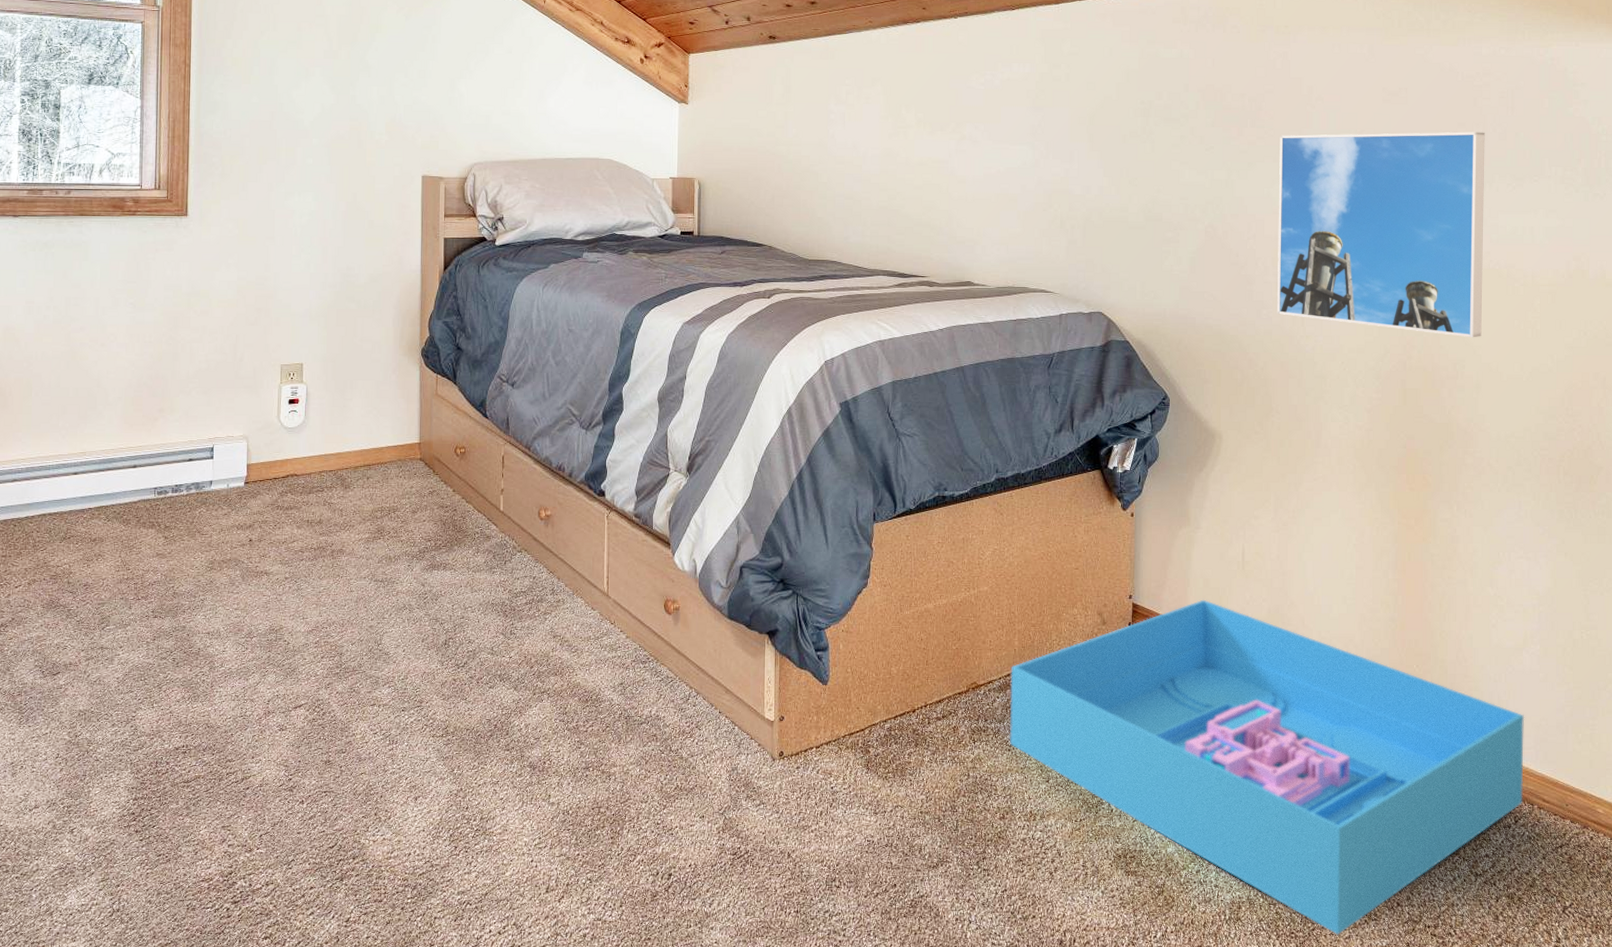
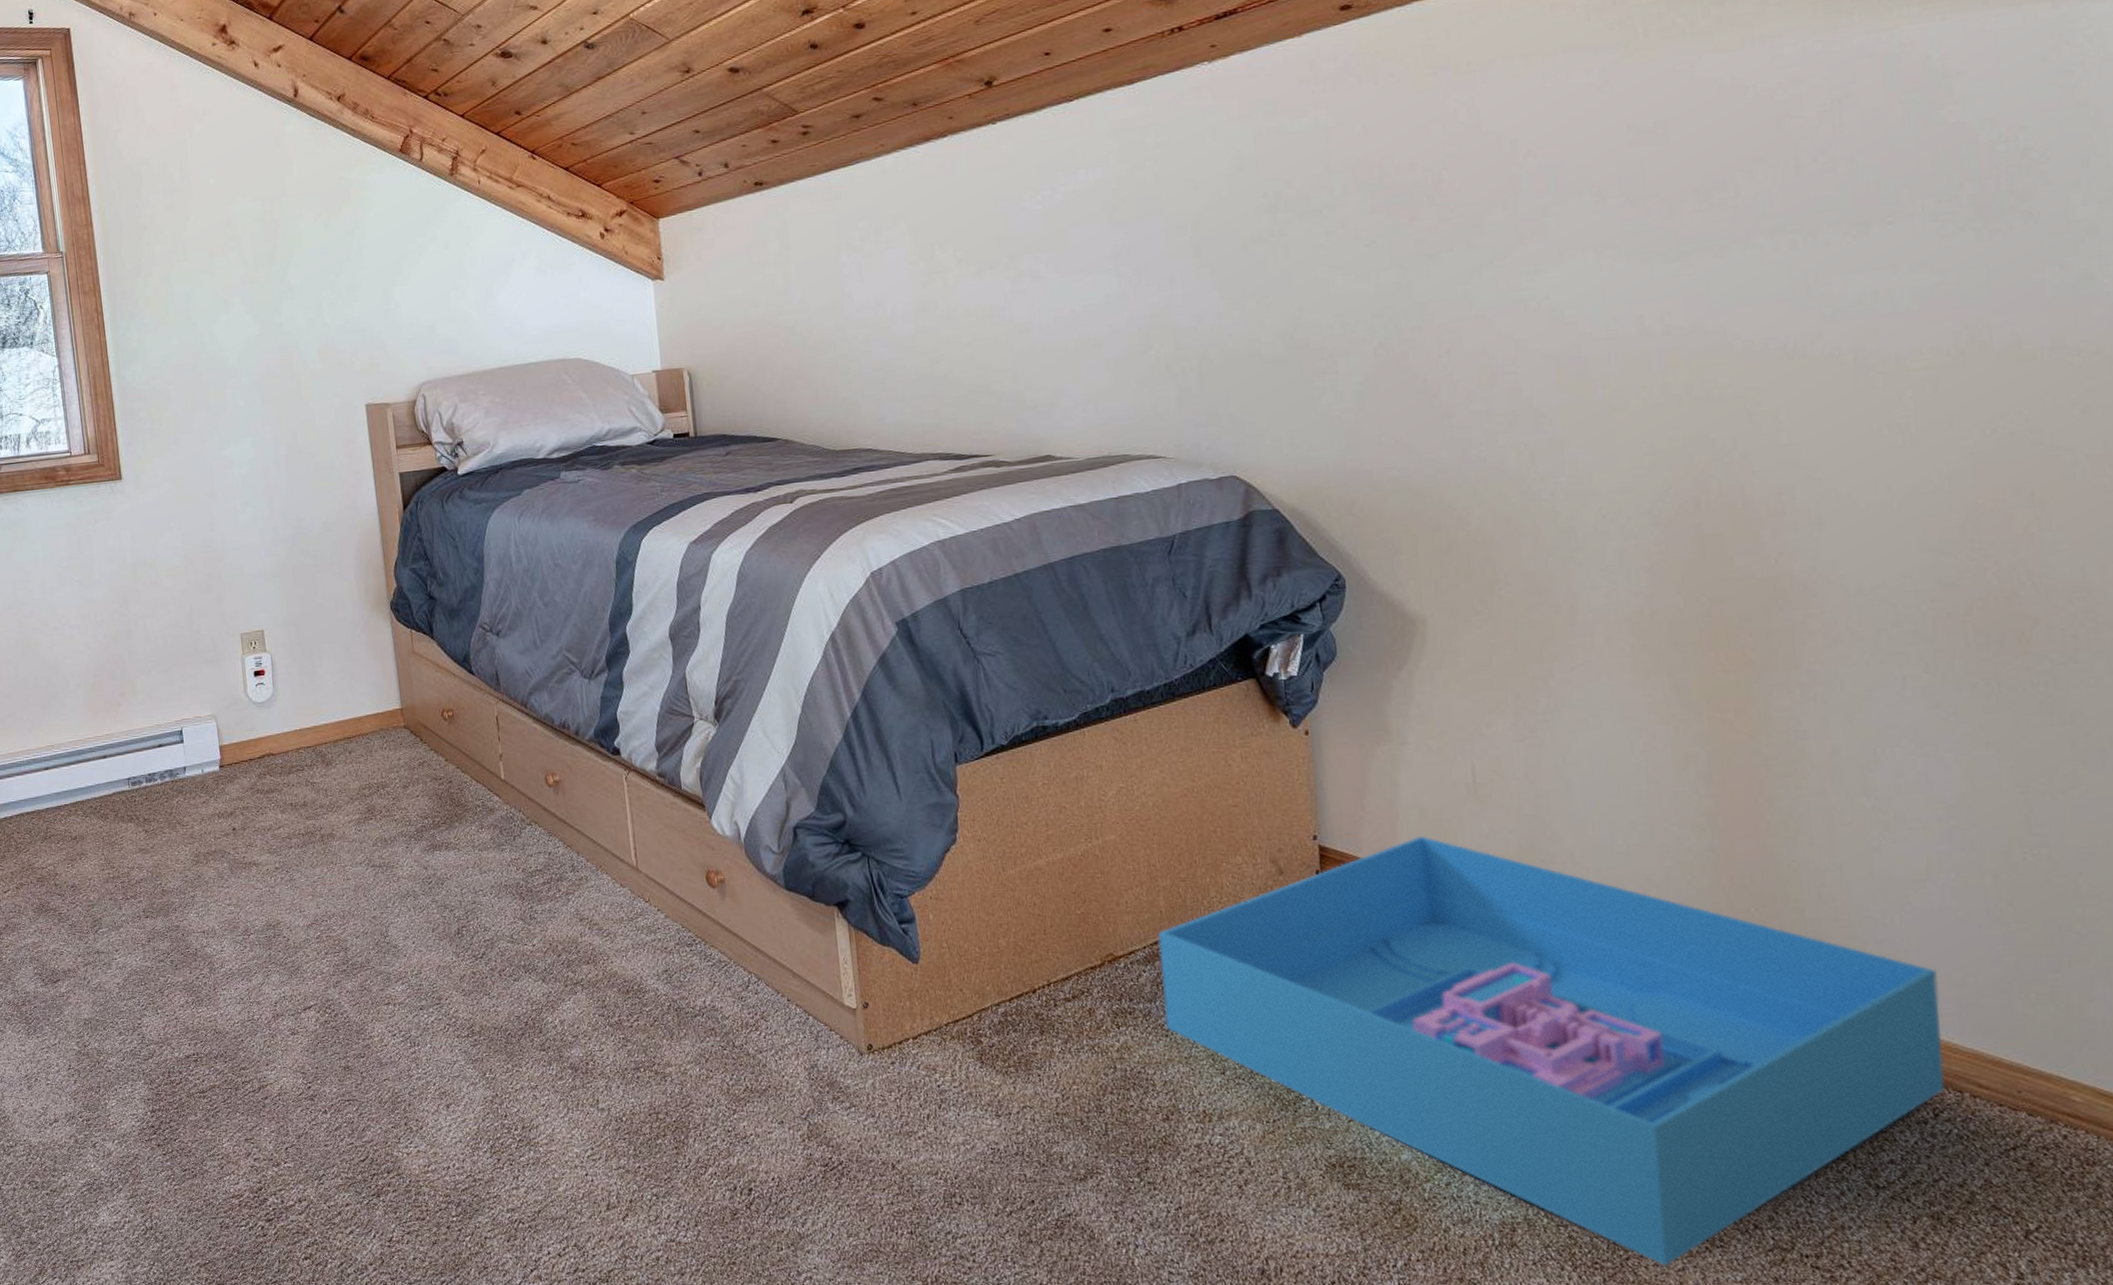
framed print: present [1277,131,1485,338] -> none [1473,165,1819,456]

